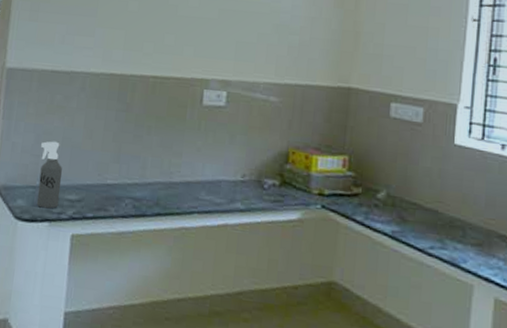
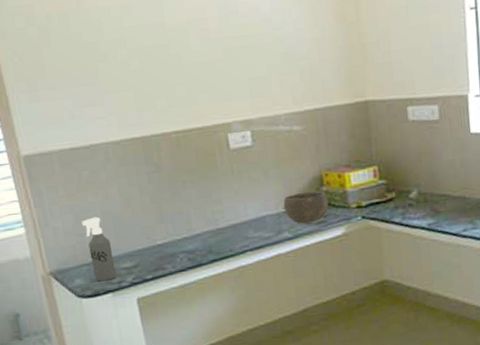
bowl: none [242,164,290,200] -> present [283,190,329,224]

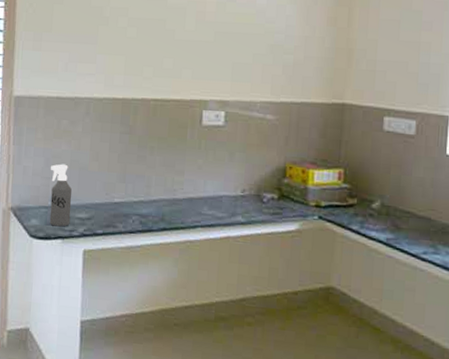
bowl: present [283,190,329,224] -> none [242,180,288,212]

